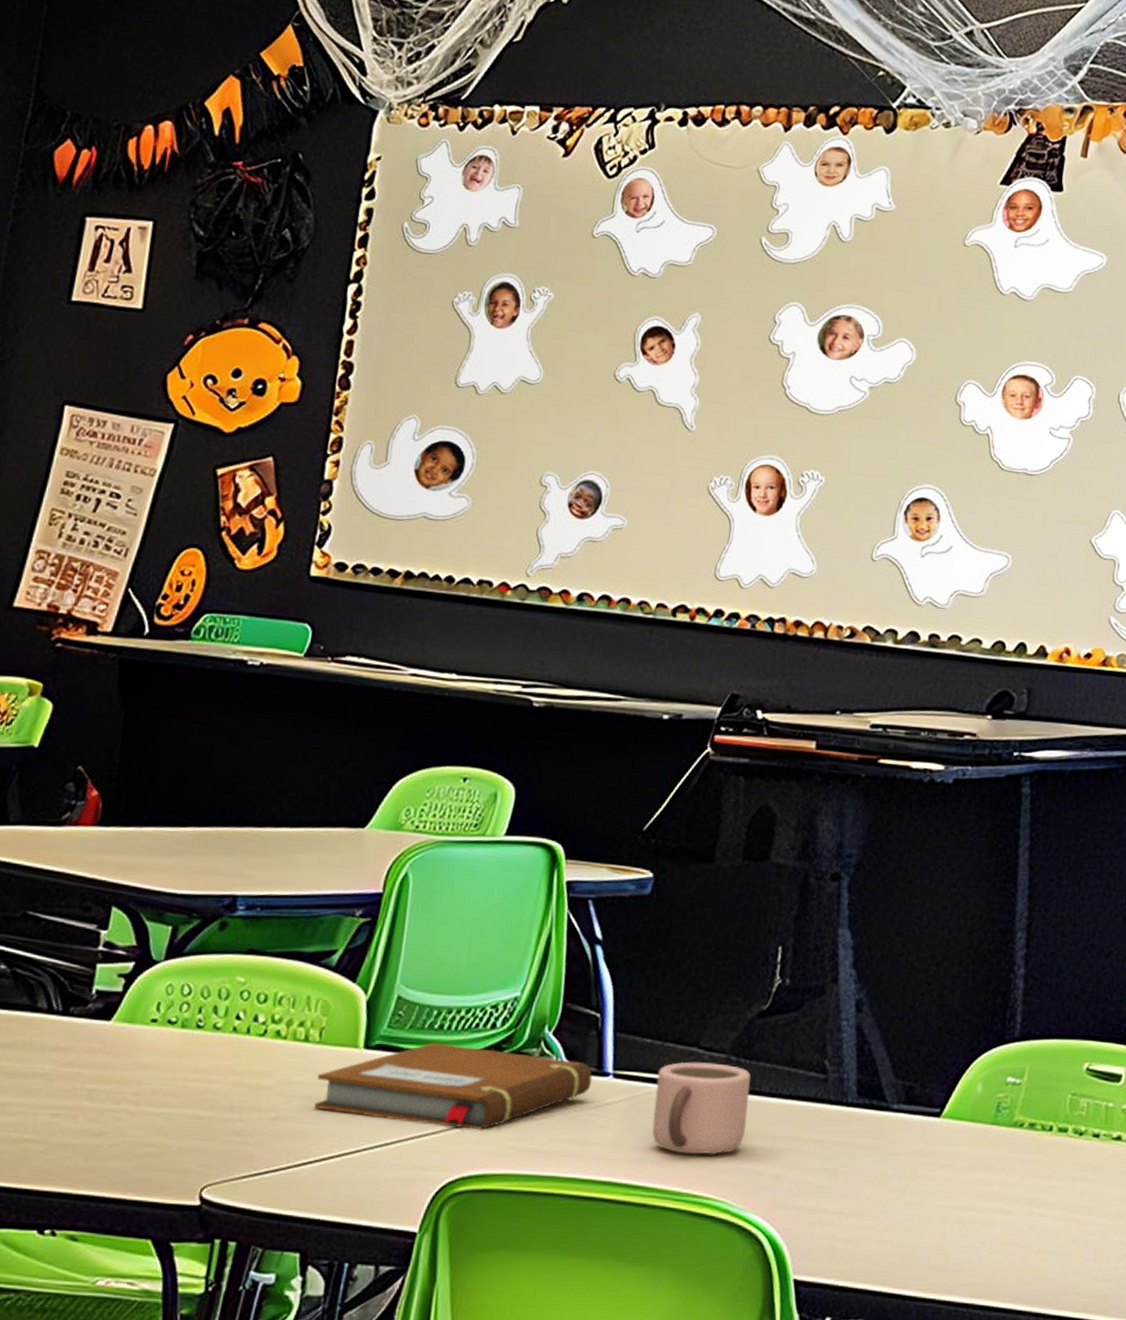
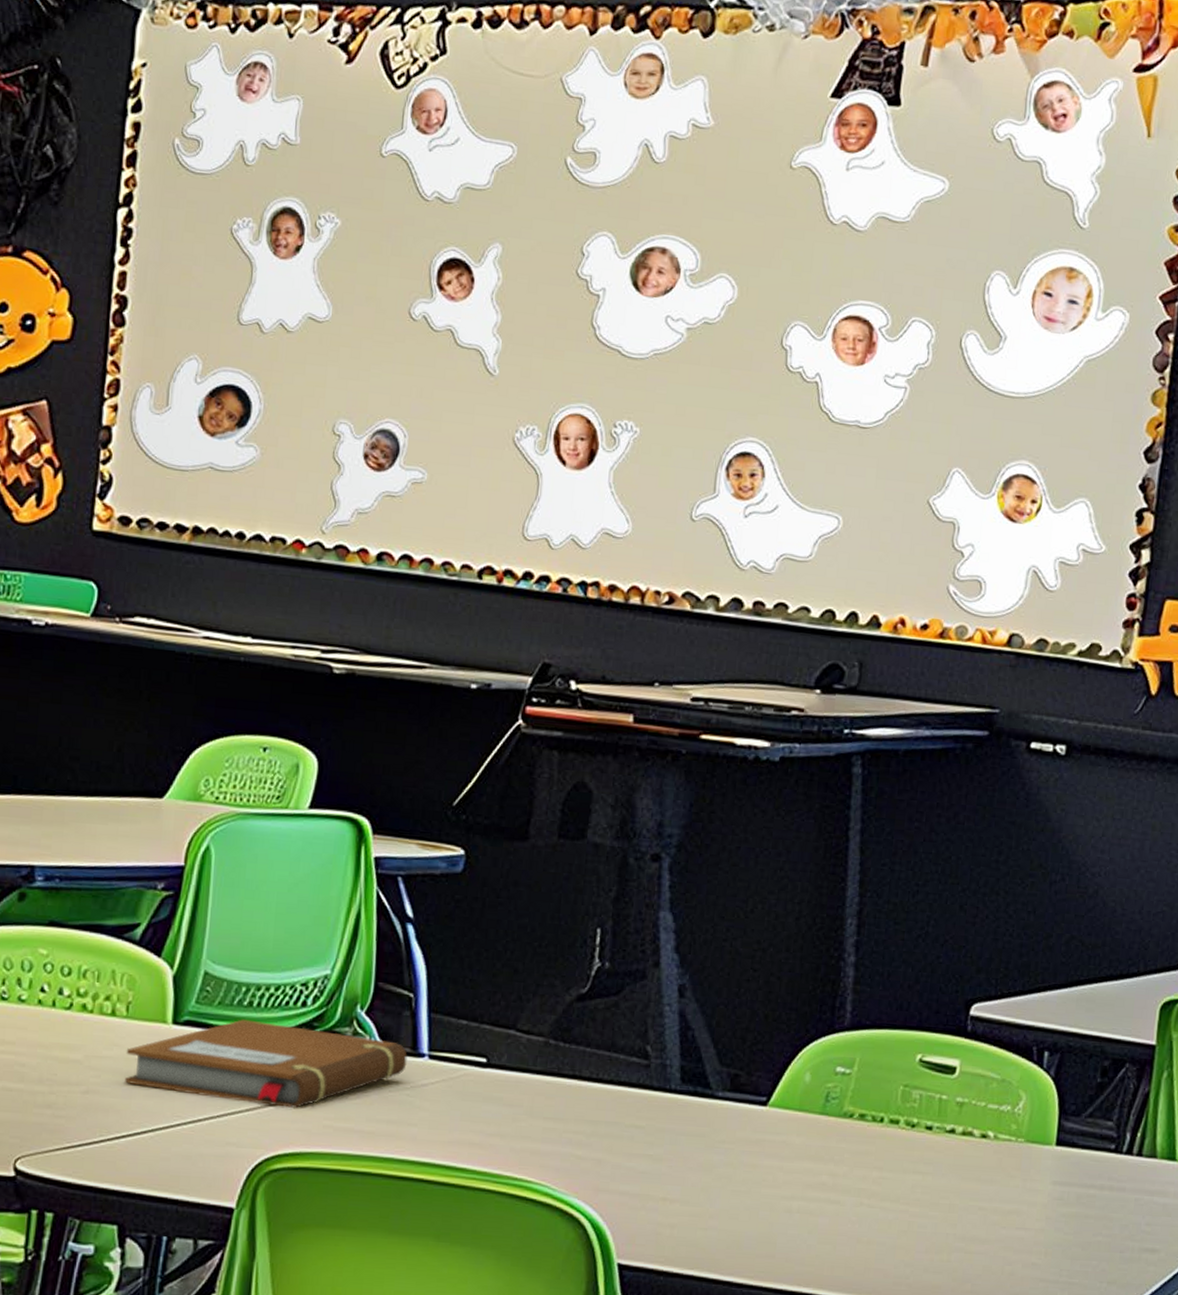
mug: present [652,1062,751,1156] -> none [470,1044,570,1139]

